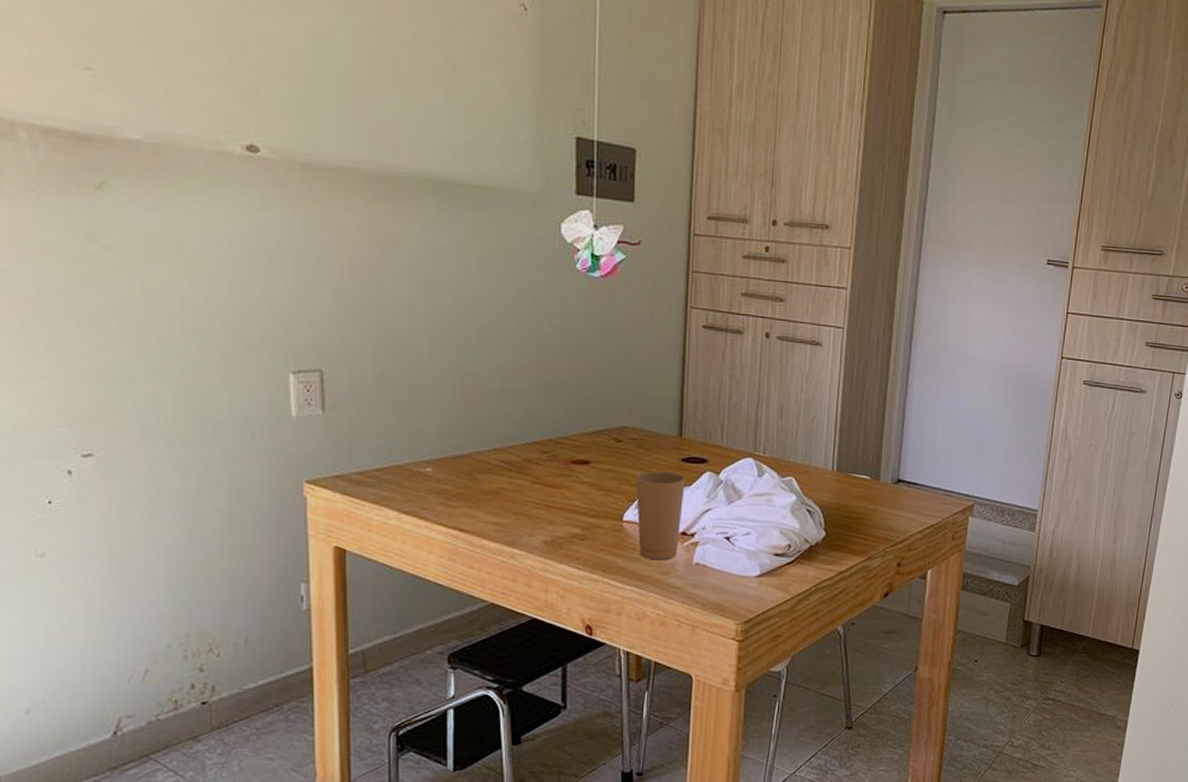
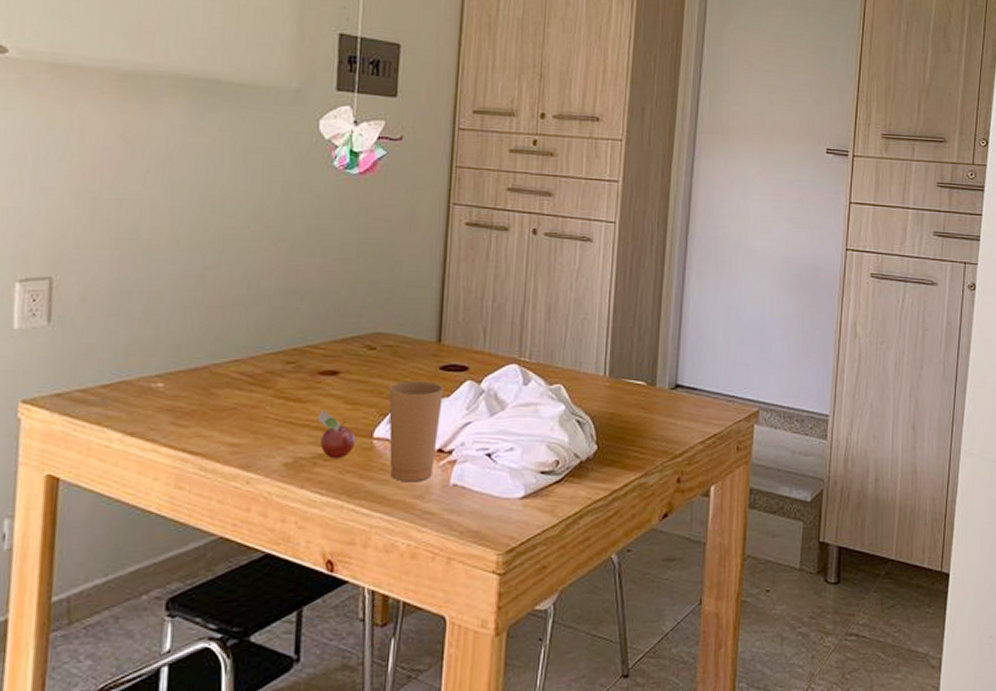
fruit: none [572,494,608,539] -> present [317,409,356,459]

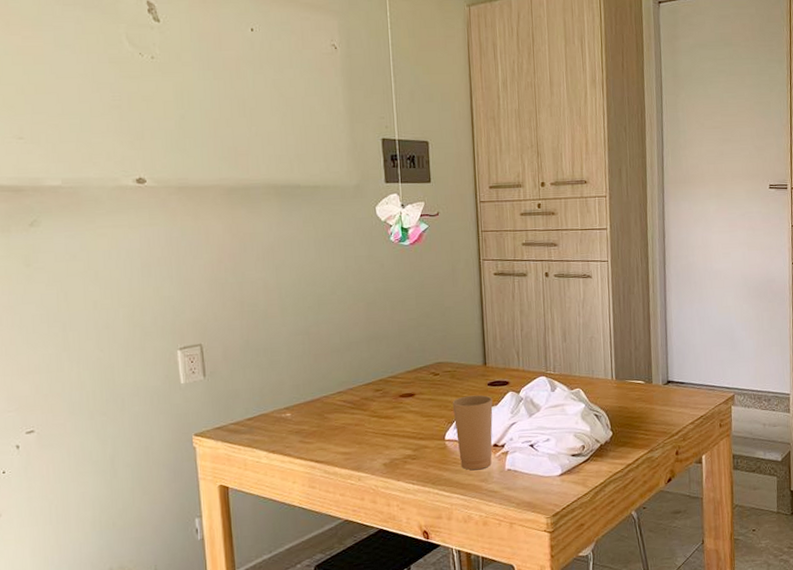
fruit: present [317,409,356,459] -> none [403,422,433,458]

